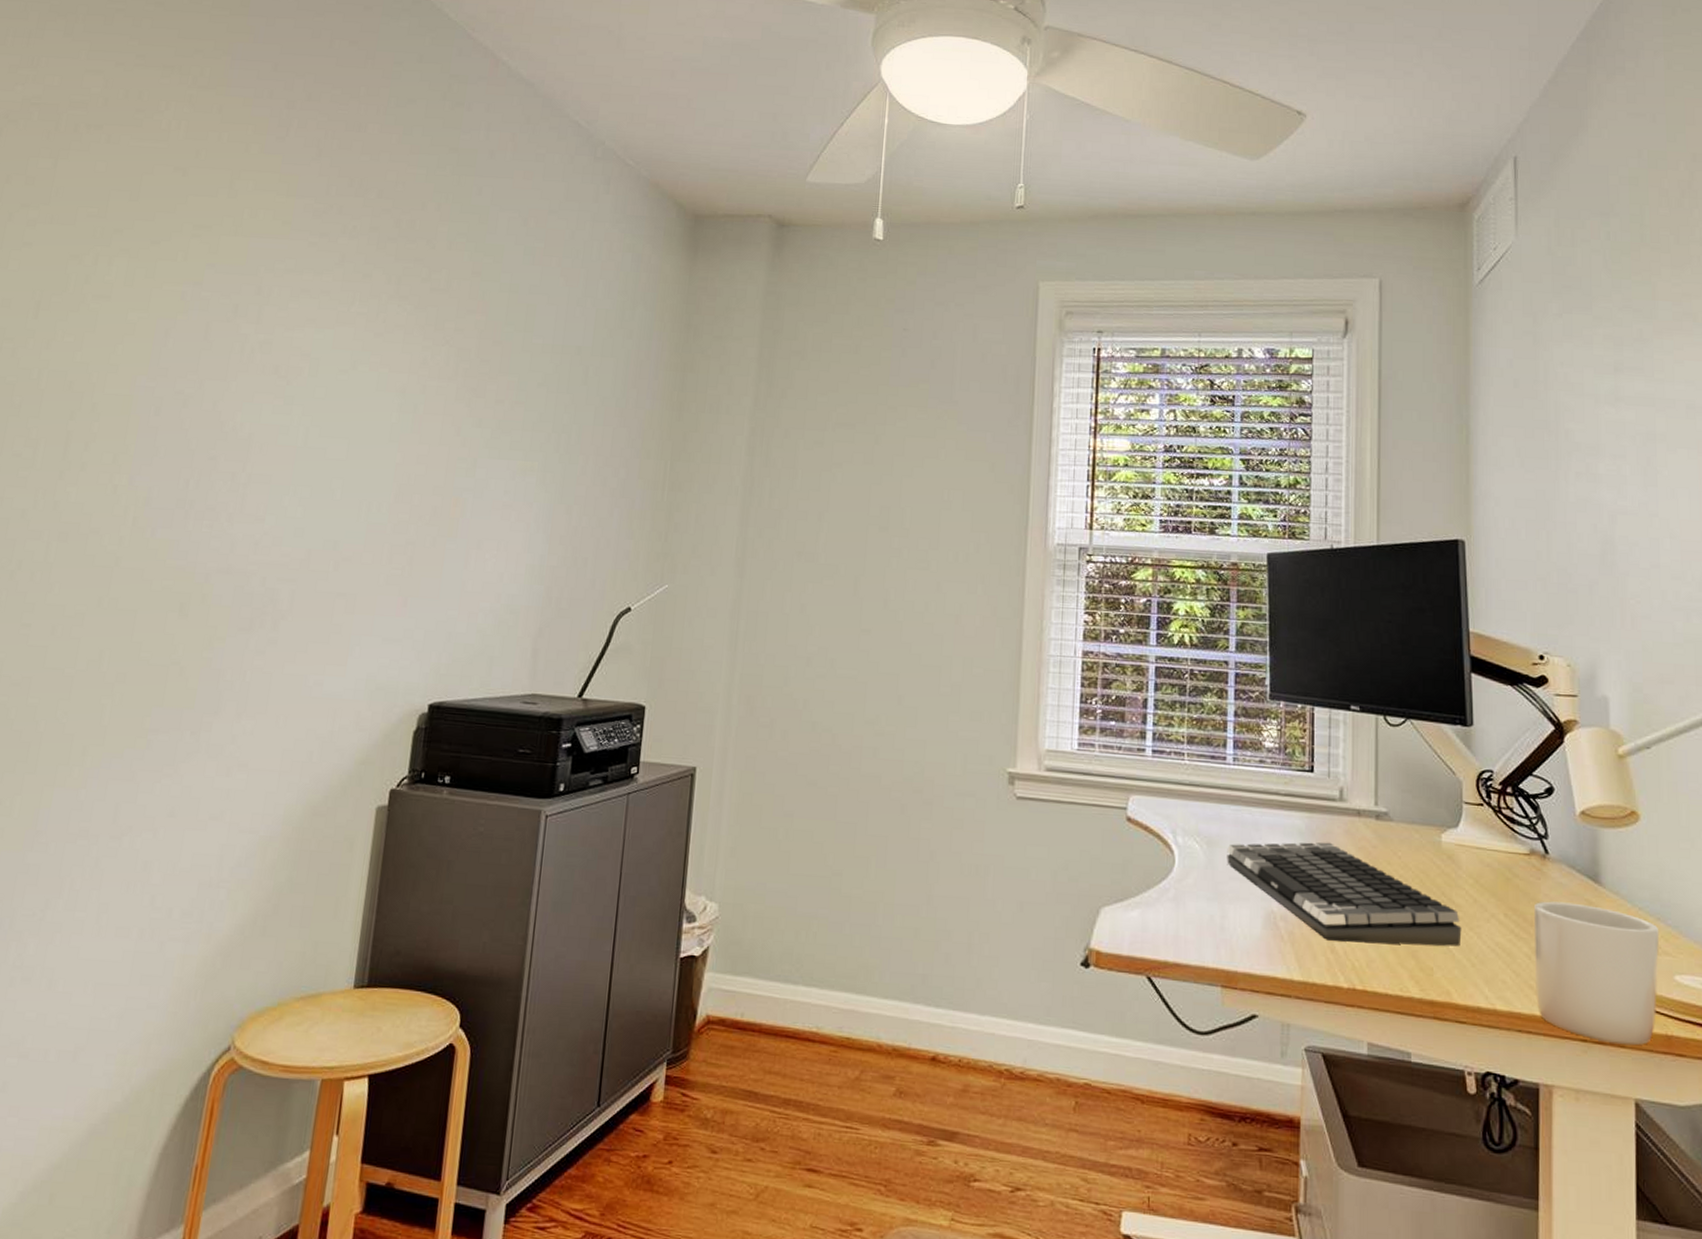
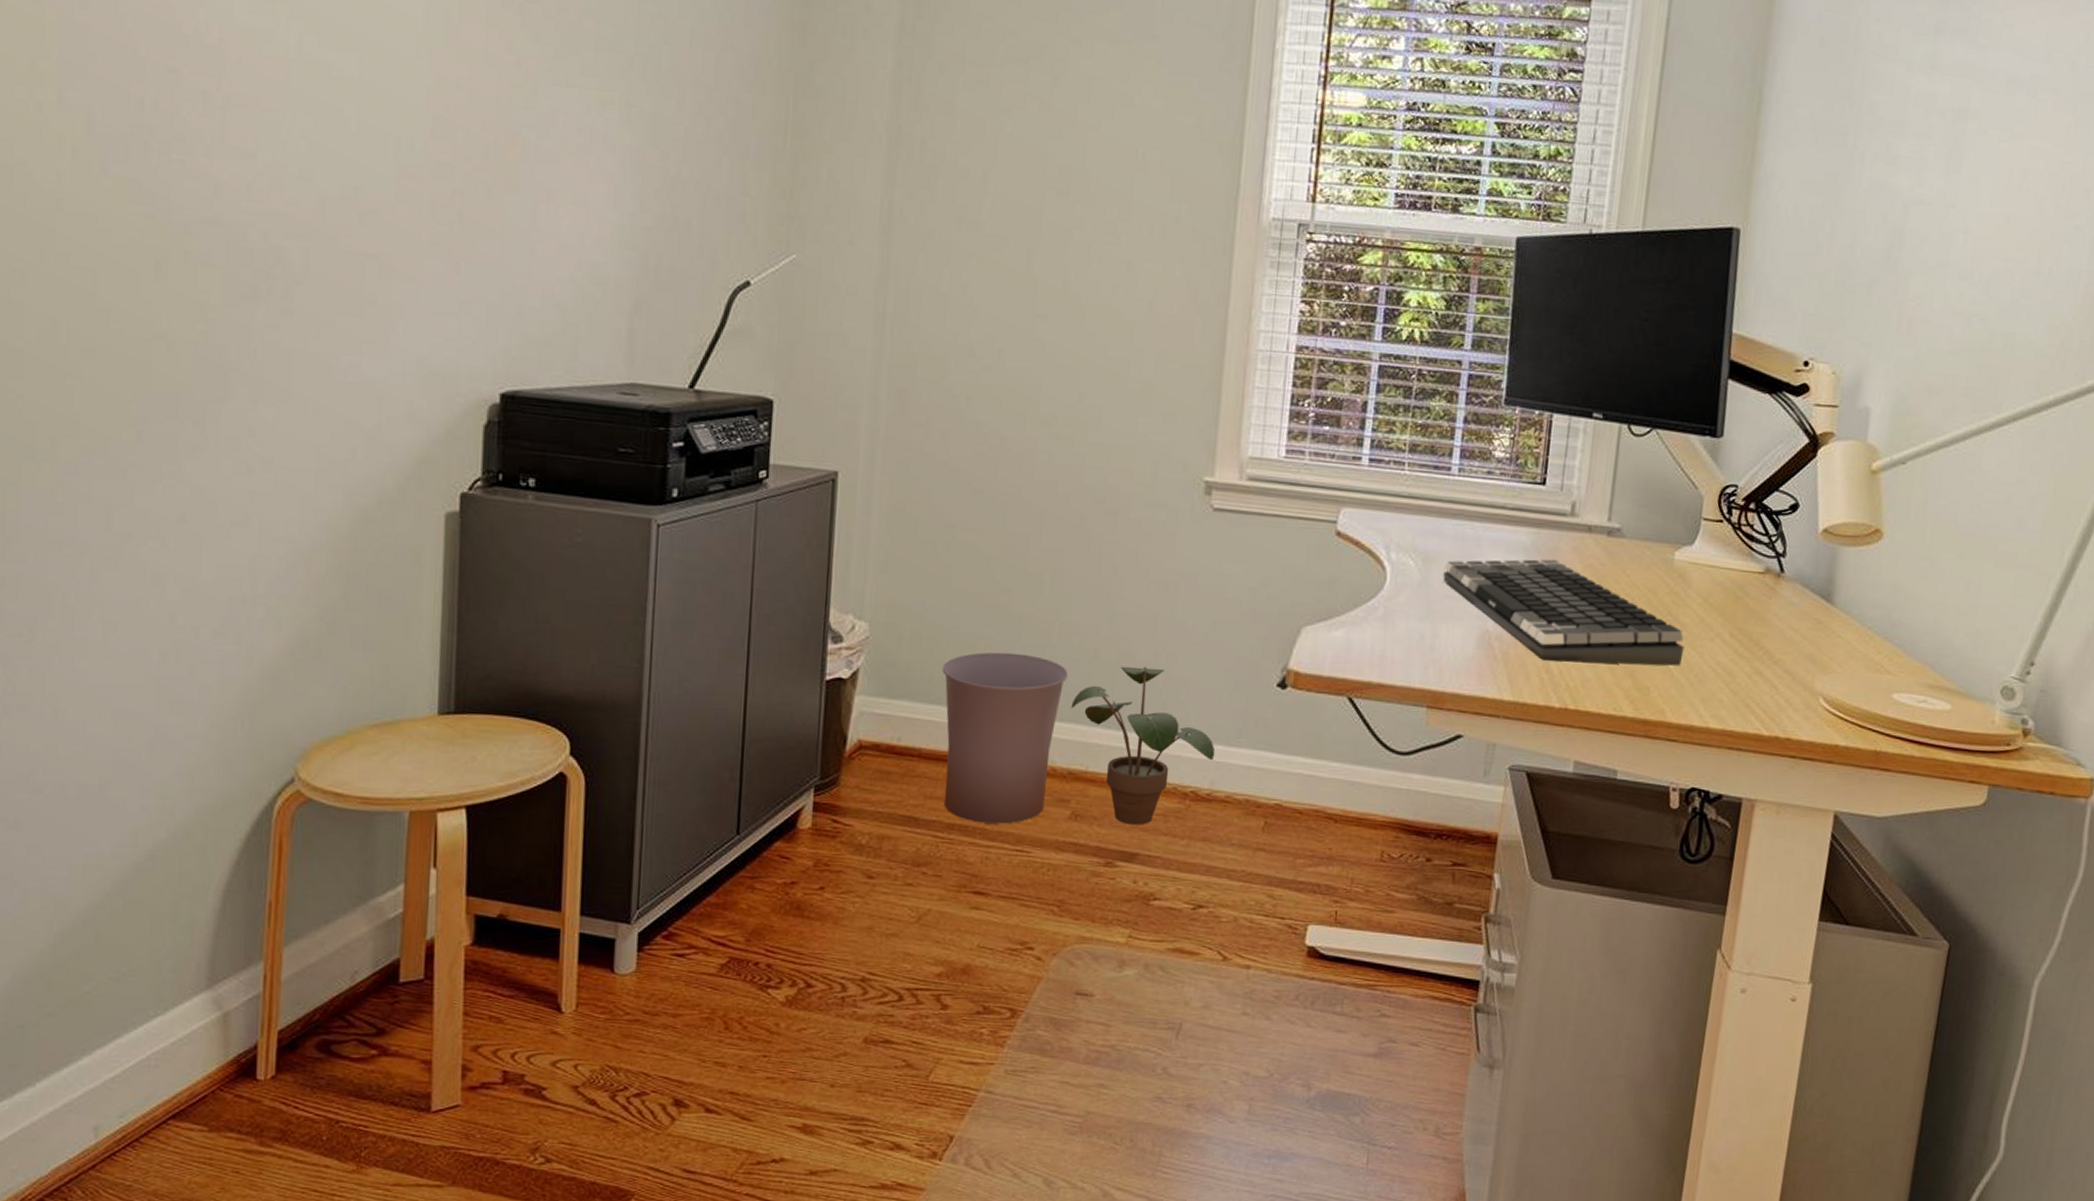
waste bin: none [780,931,892,1100] -> present [941,652,1069,824]
potted plant: none [894,945,1027,1103] -> present [1070,666,1215,825]
mug: present [1533,901,1660,1046] -> none [1750,620,1885,761]

